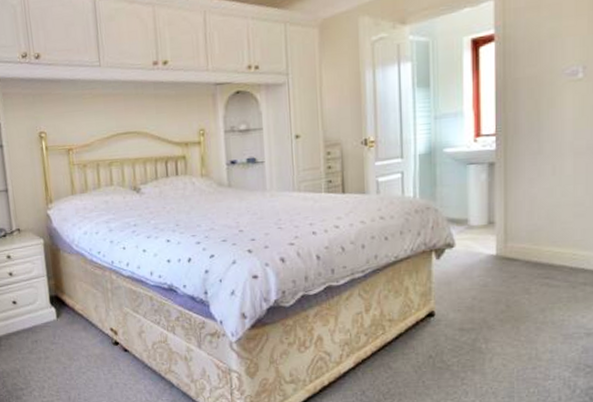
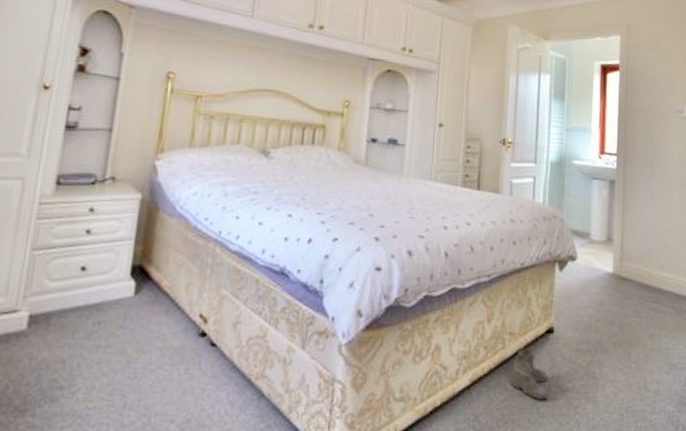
boots: none [393,332,433,375] -> present [510,348,548,401]

